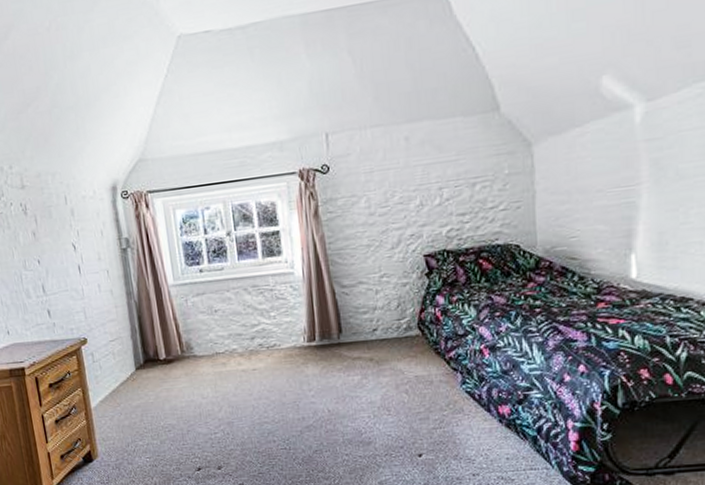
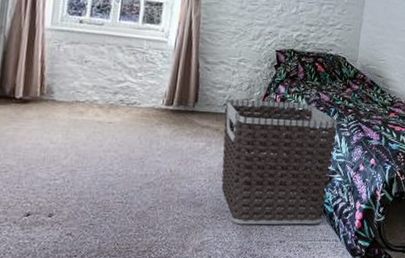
clothes hamper: none [374,311,525,460] -> present [221,99,338,225]

